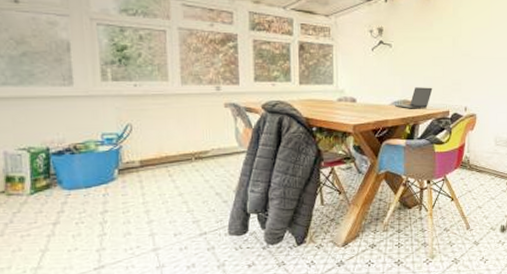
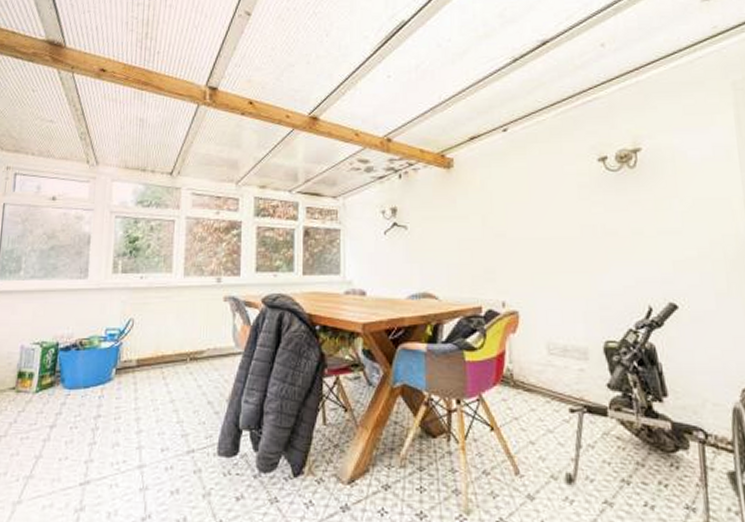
laptop: present [395,87,433,109] -> none [413,277,459,304]

